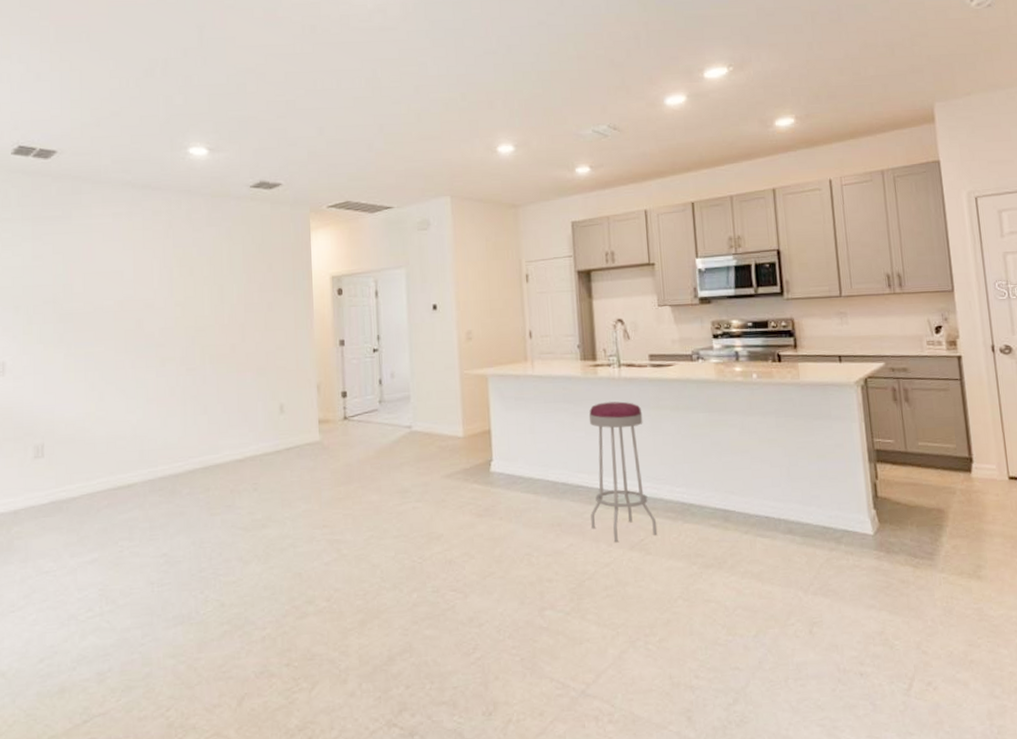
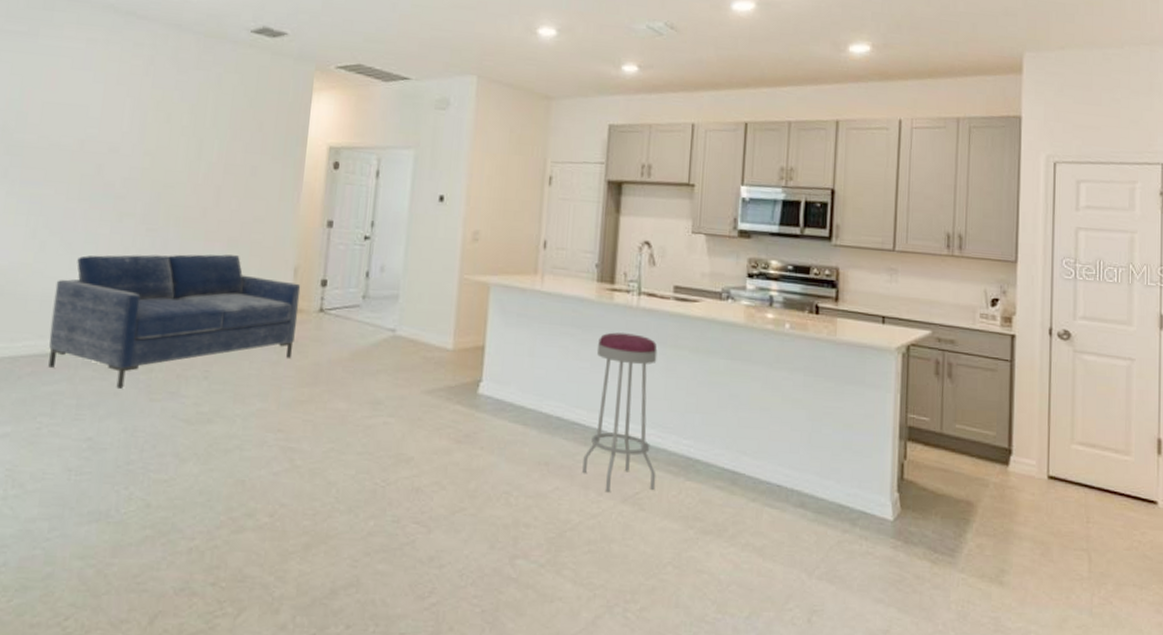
sofa: none [117,381,326,508] -> present [48,254,301,389]

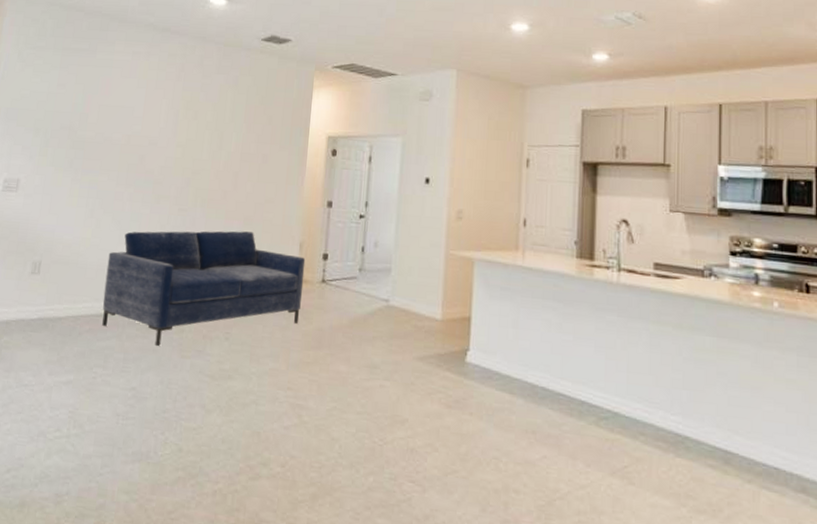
bar stool: present [582,332,658,493] -> none [569,307,645,465]

